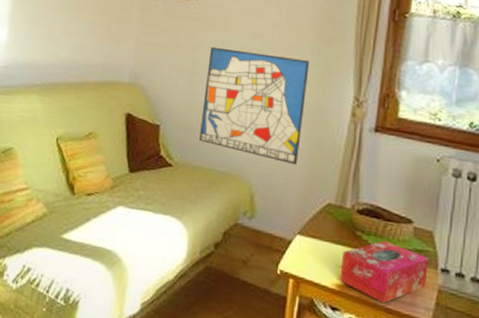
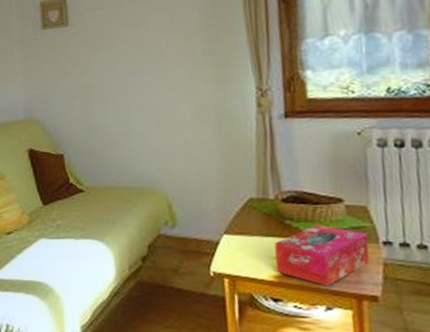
wall art: present [199,46,310,165] -> none [98,60,210,167]

